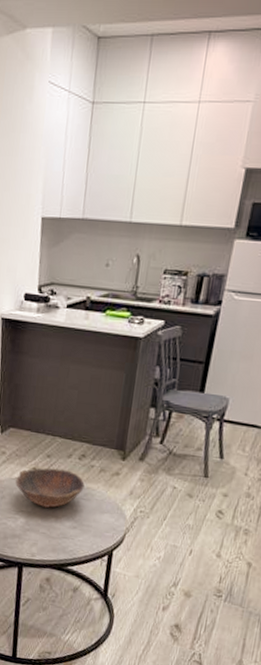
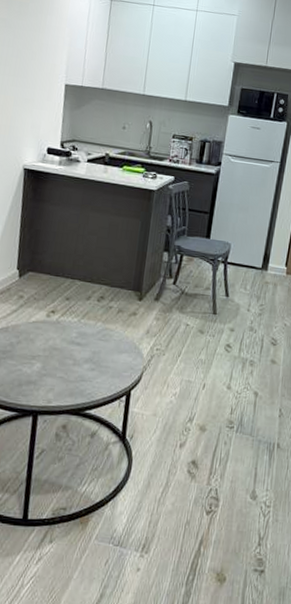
bowl: present [15,467,85,508] -> none [33,310,103,351]

